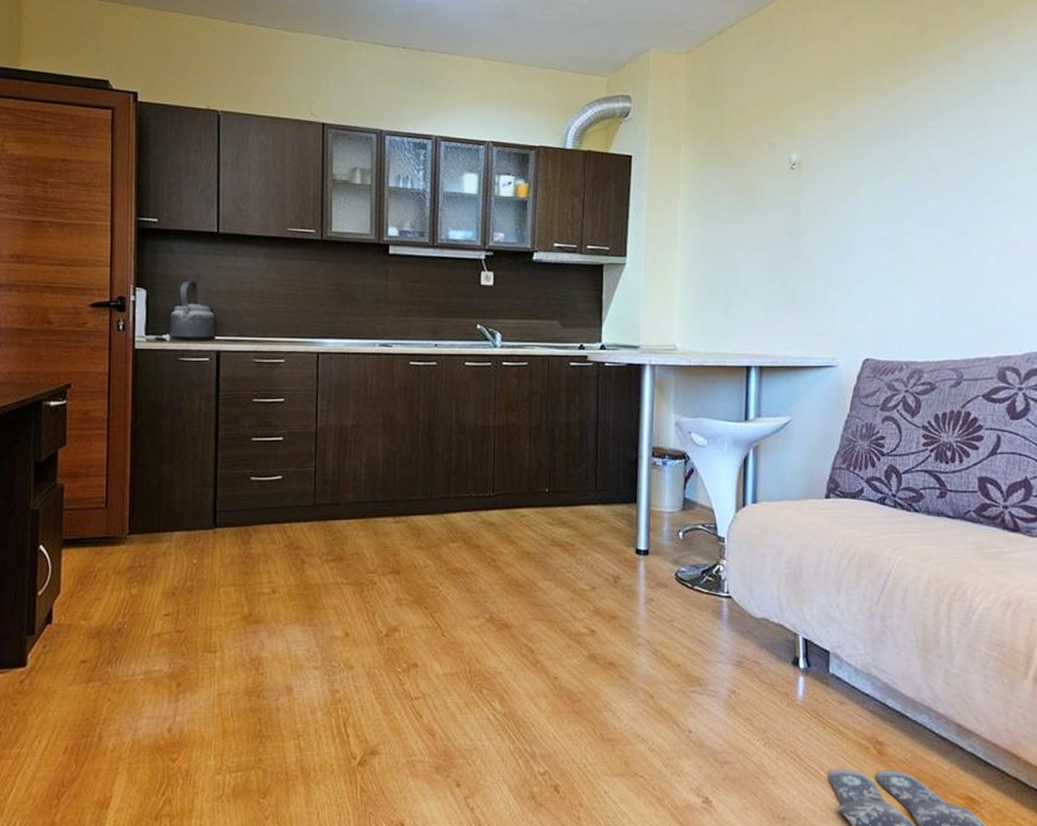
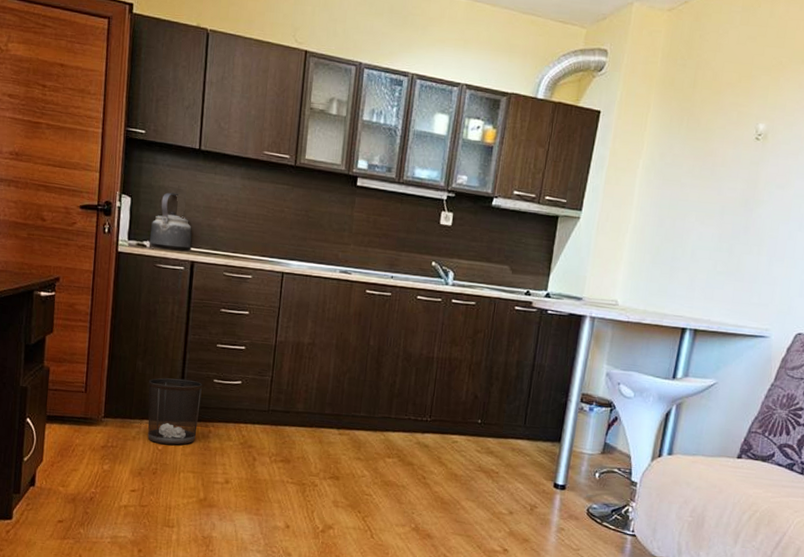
waste bin: none [178,480,238,556] -> present [147,378,202,445]

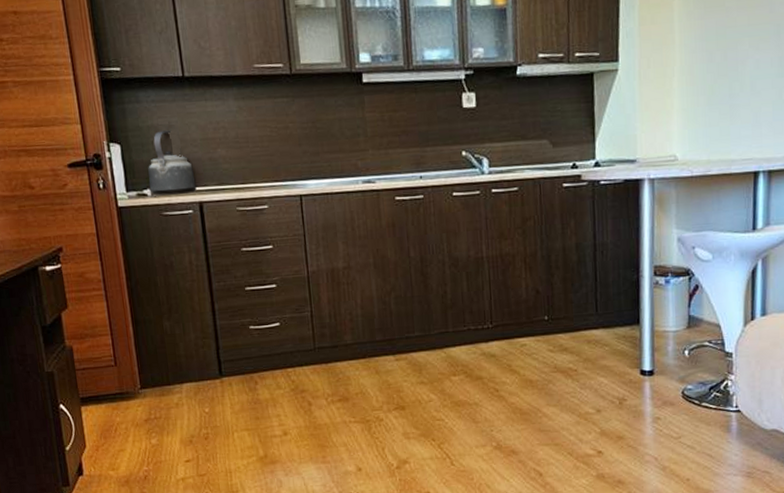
waste bin: present [147,378,202,445] -> none [180,331,243,406]

